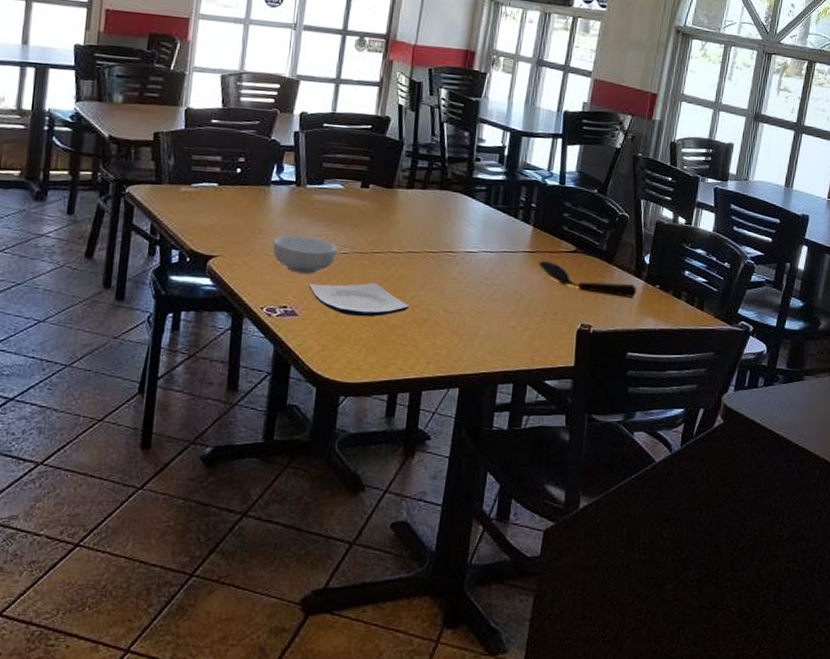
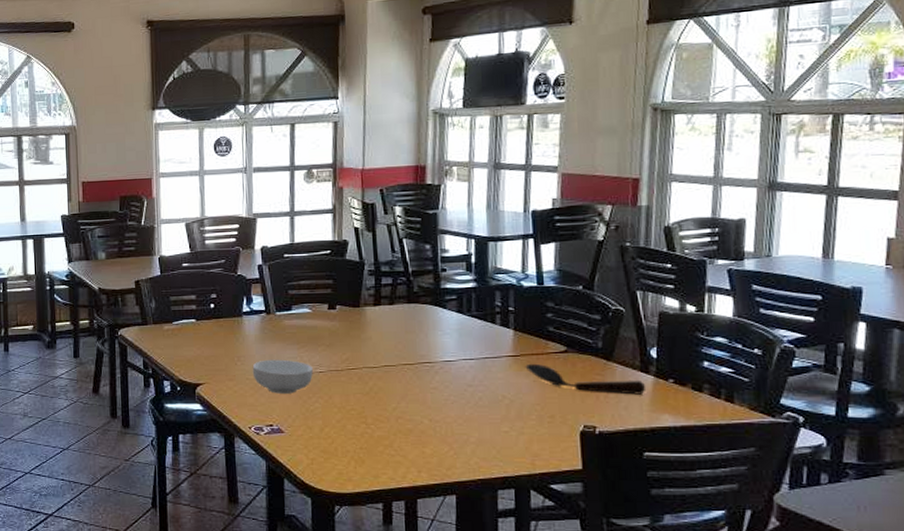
plate: present [308,283,410,317] -> none [290,398,393,431]

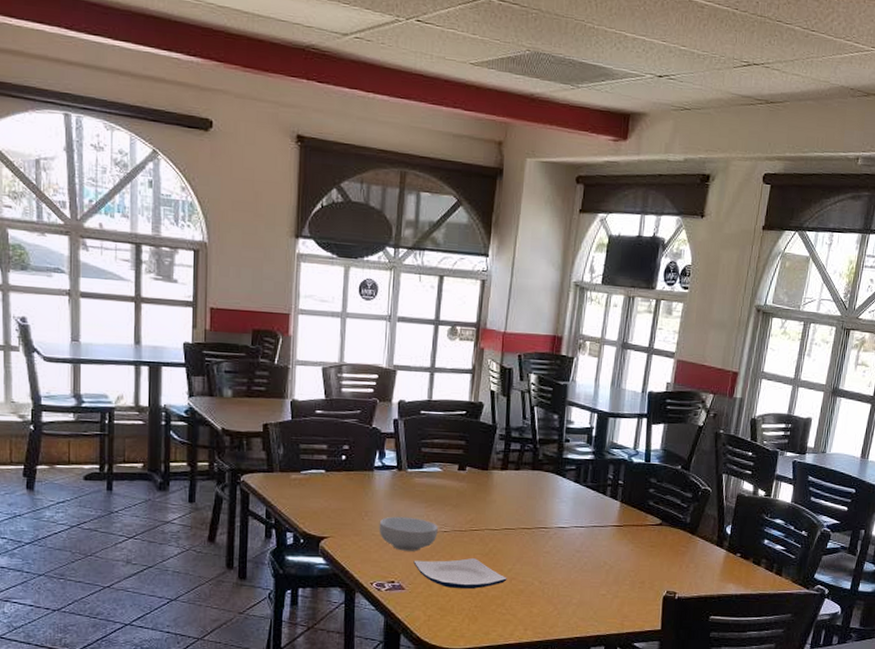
plate: none [290,398,393,431] -> present [413,558,507,589]
spoon: present [525,363,647,395] -> none [626,533,719,566]

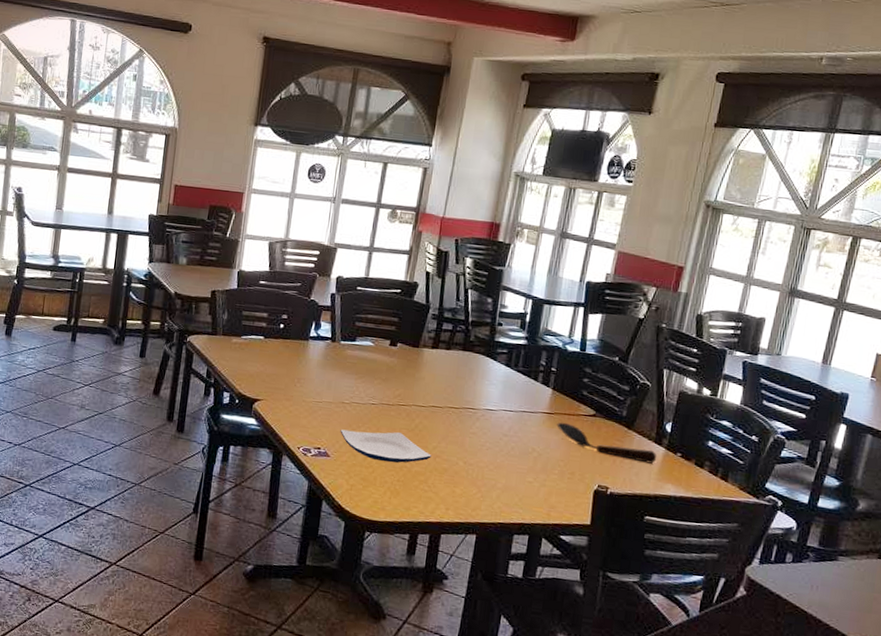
cereal bowl: present [379,516,438,551] -> none [309,385,366,421]
spoon: none [626,533,719,566] -> present [556,422,657,464]

